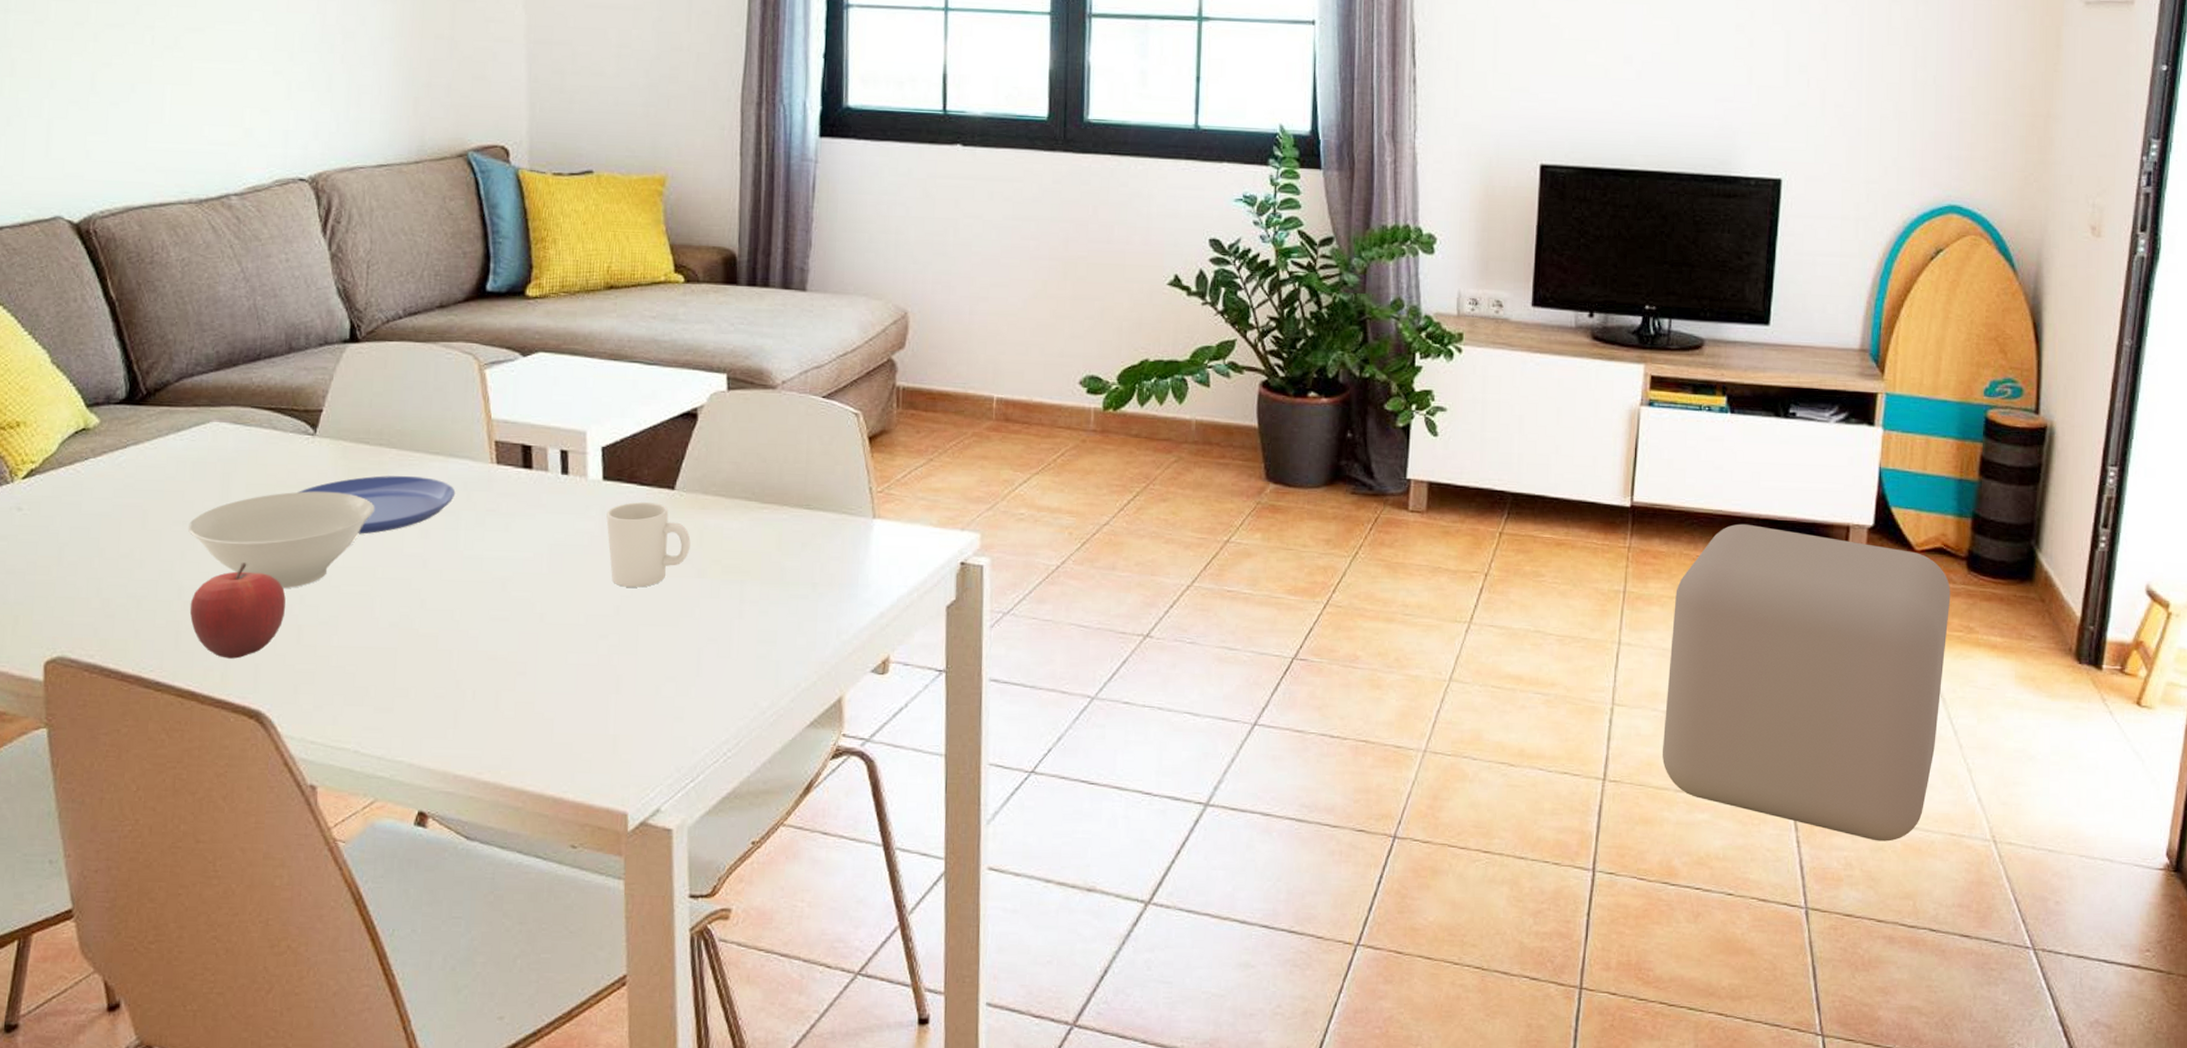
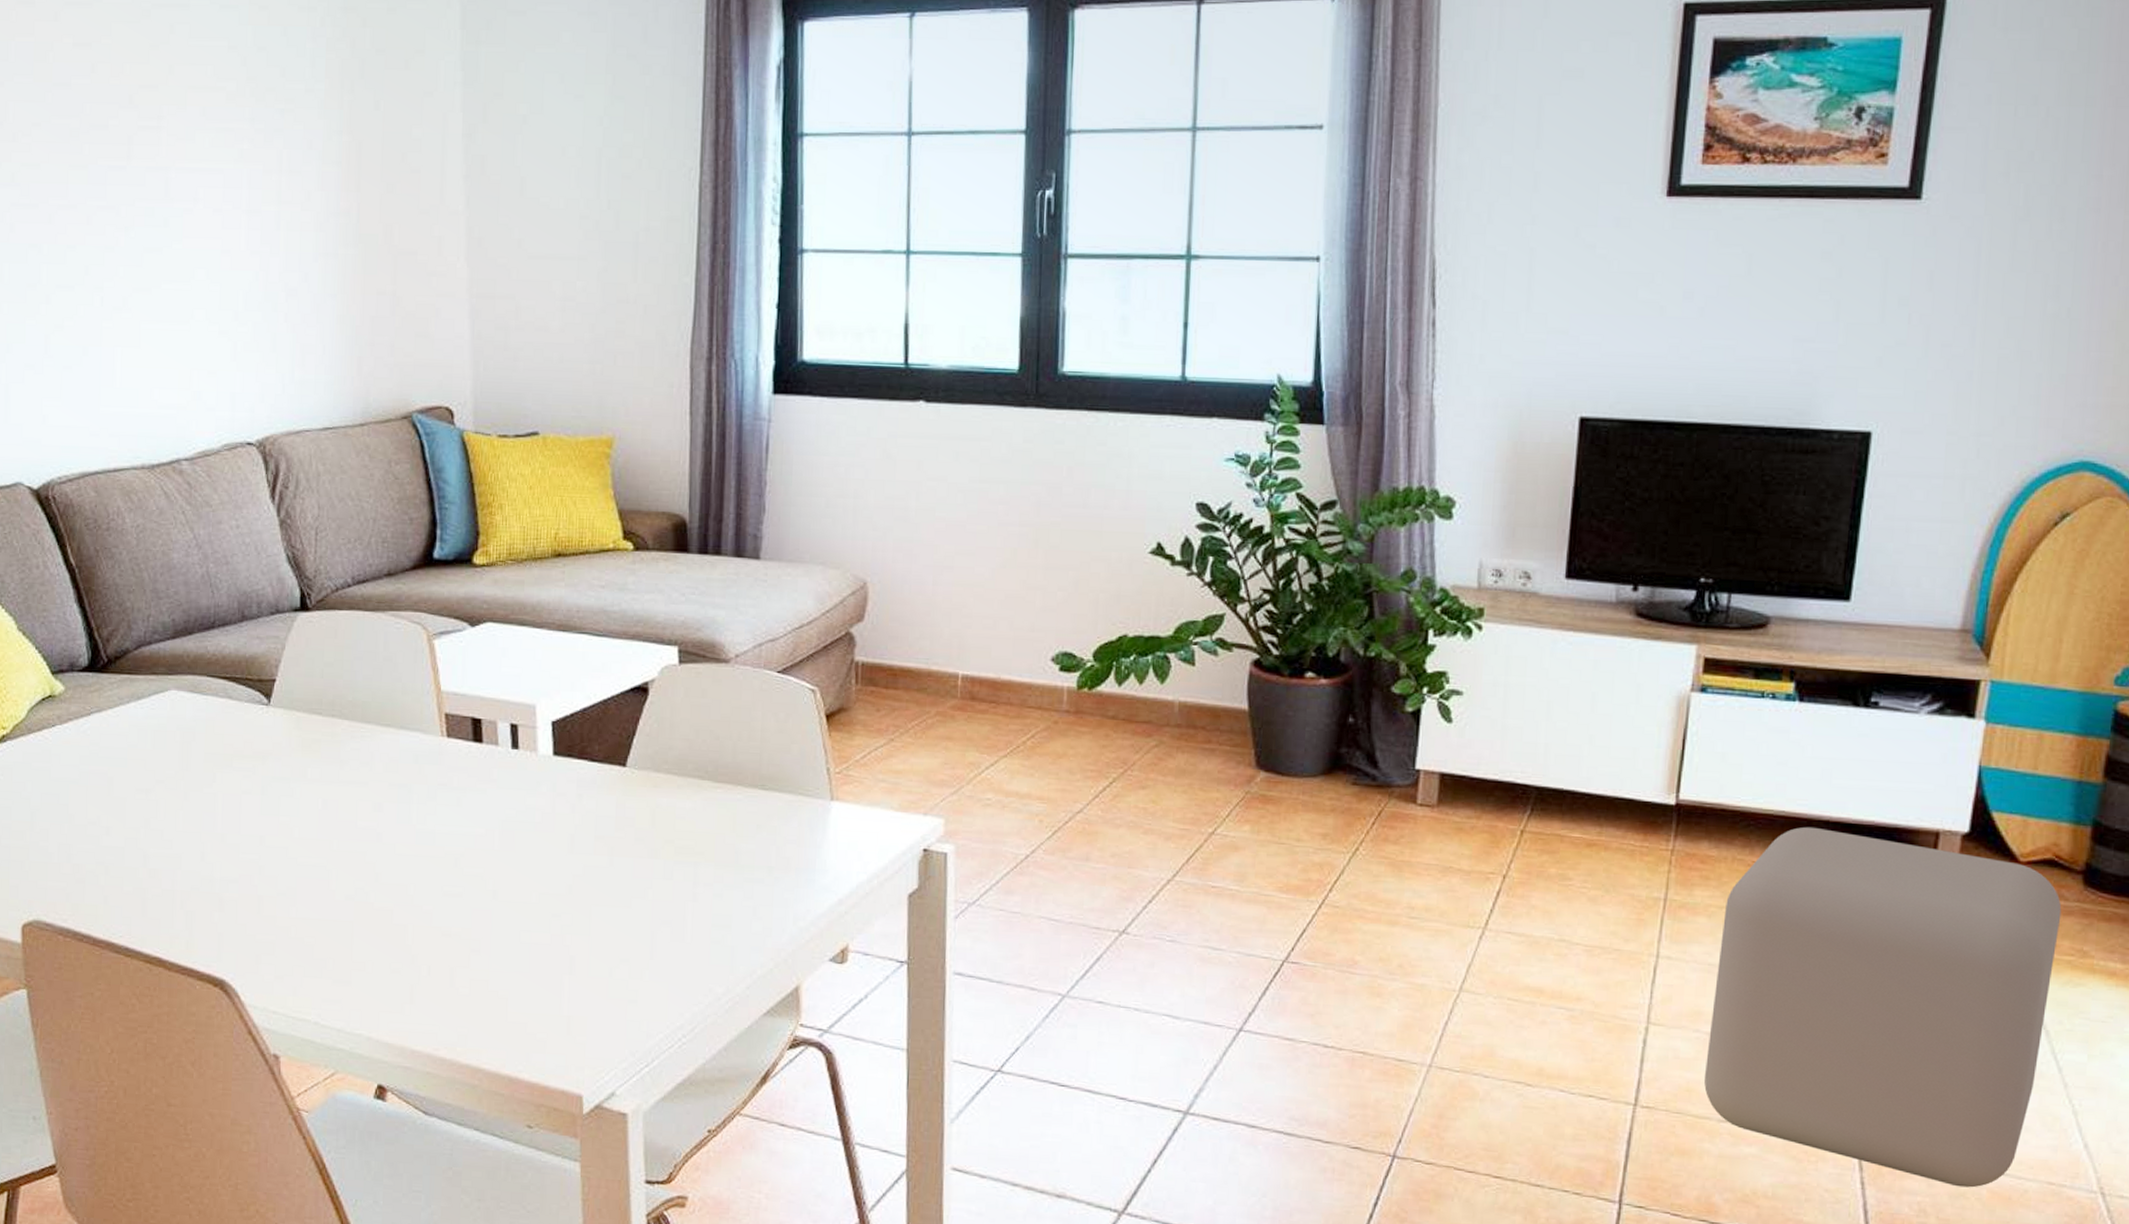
bowl: present [187,491,375,589] -> none [150,761,328,859]
fruit: present [189,563,286,659] -> none [154,832,245,927]
plate: present [297,475,456,534] -> none [253,747,407,806]
mug: present [606,502,691,588] -> none [557,779,643,867]

